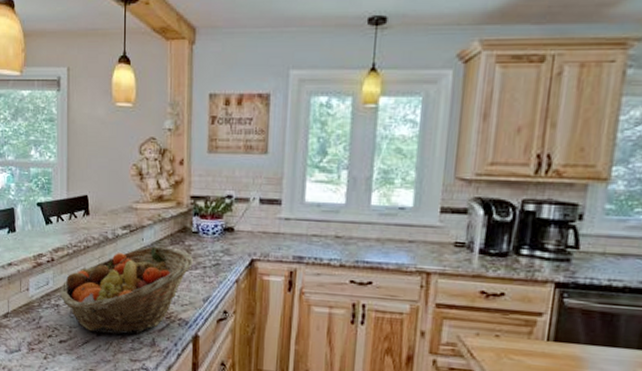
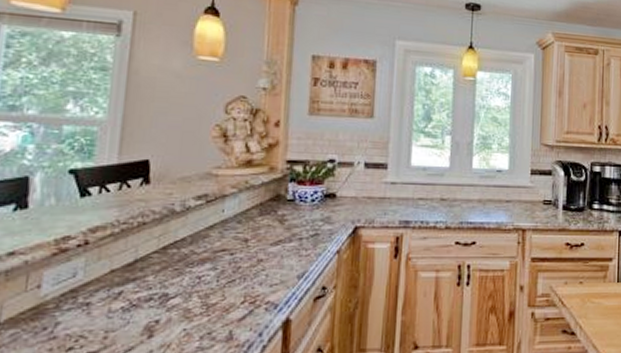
fruit basket: present [60,246,193,335] -> none [94,218,287,334]

